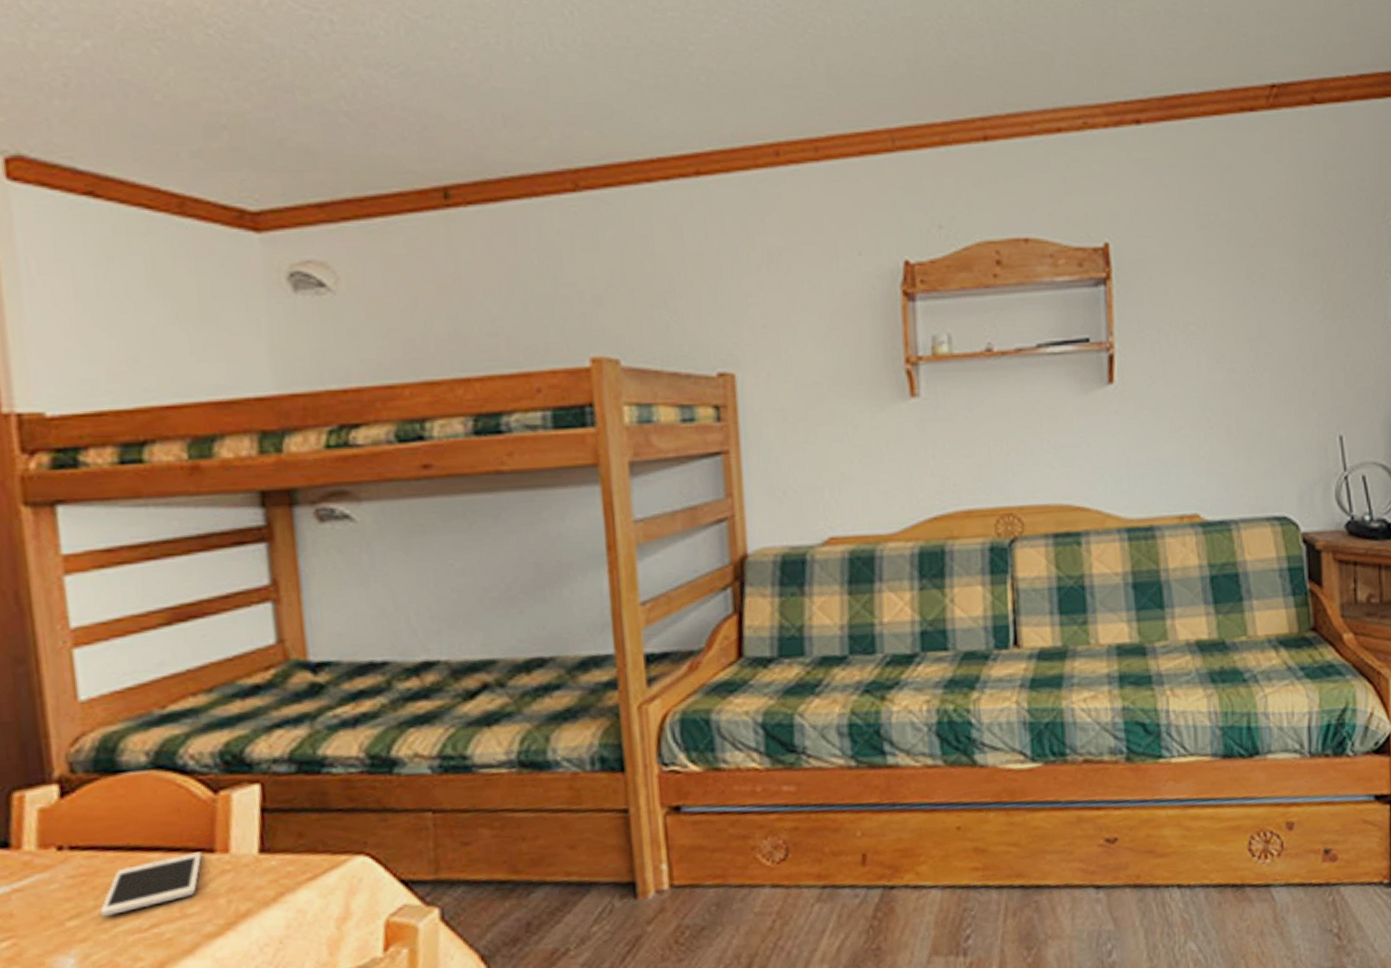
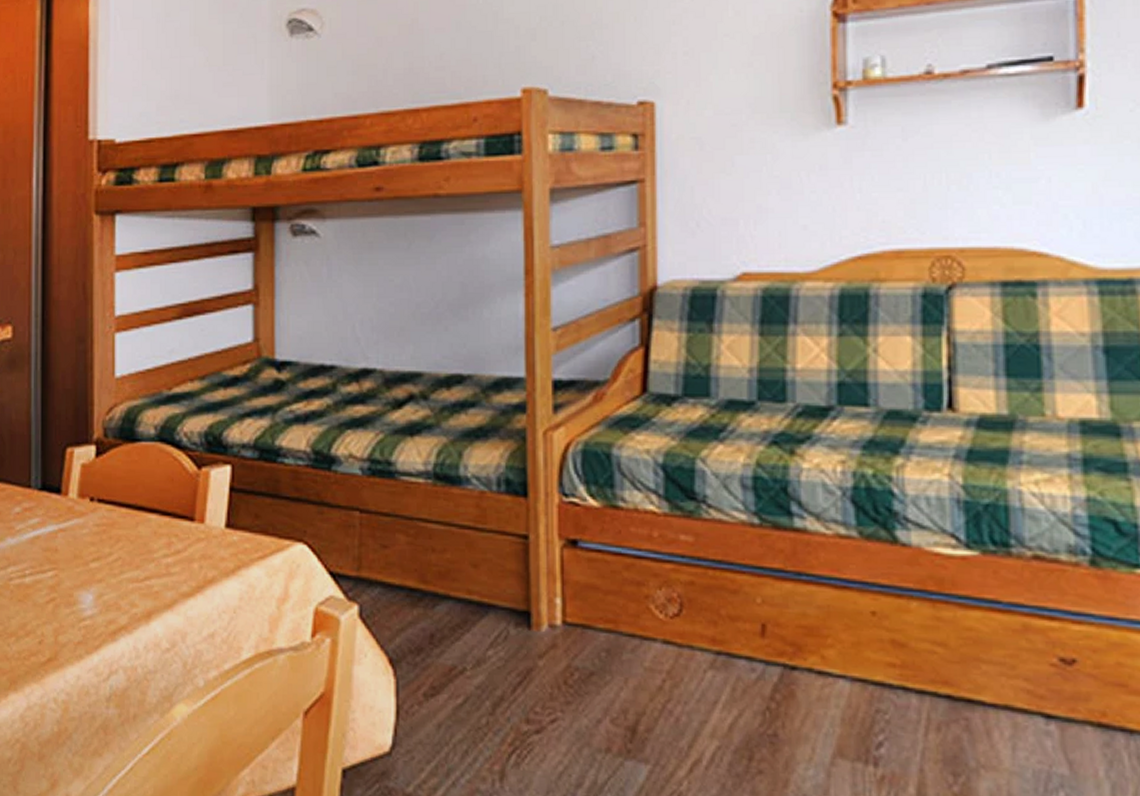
cell phone: present [100,852,203,916] -> none [112,519,186,563]

